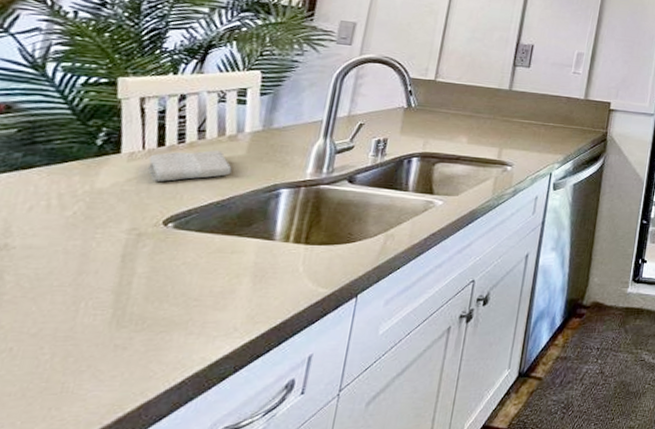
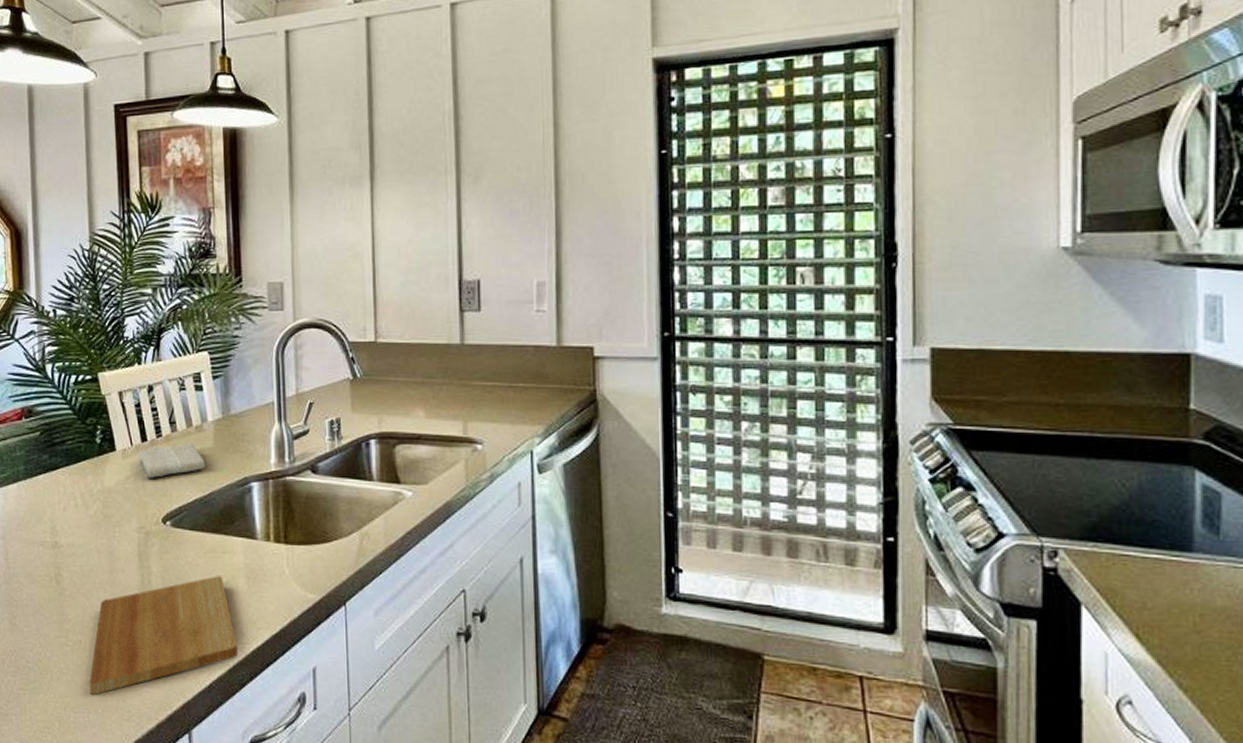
cutting board: none [9,275,227,406] -> present [89,576,238,695]

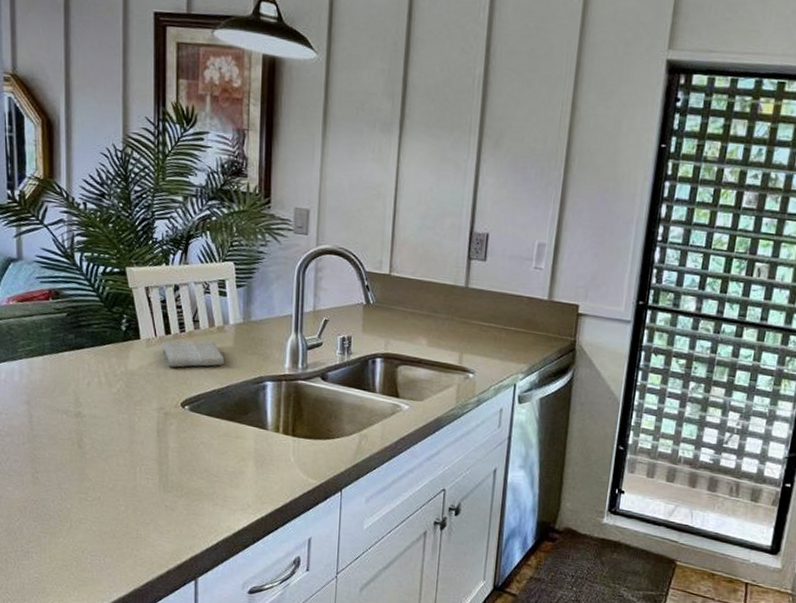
cutting board: present [89,576,238,695] -> none [107,456,243,543]

